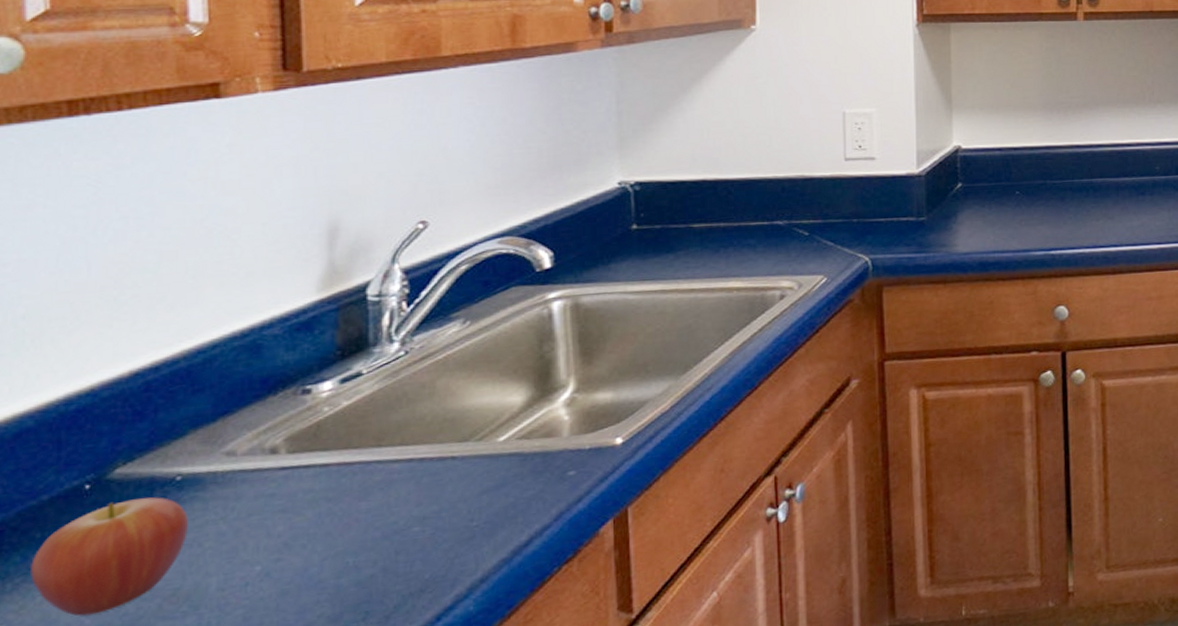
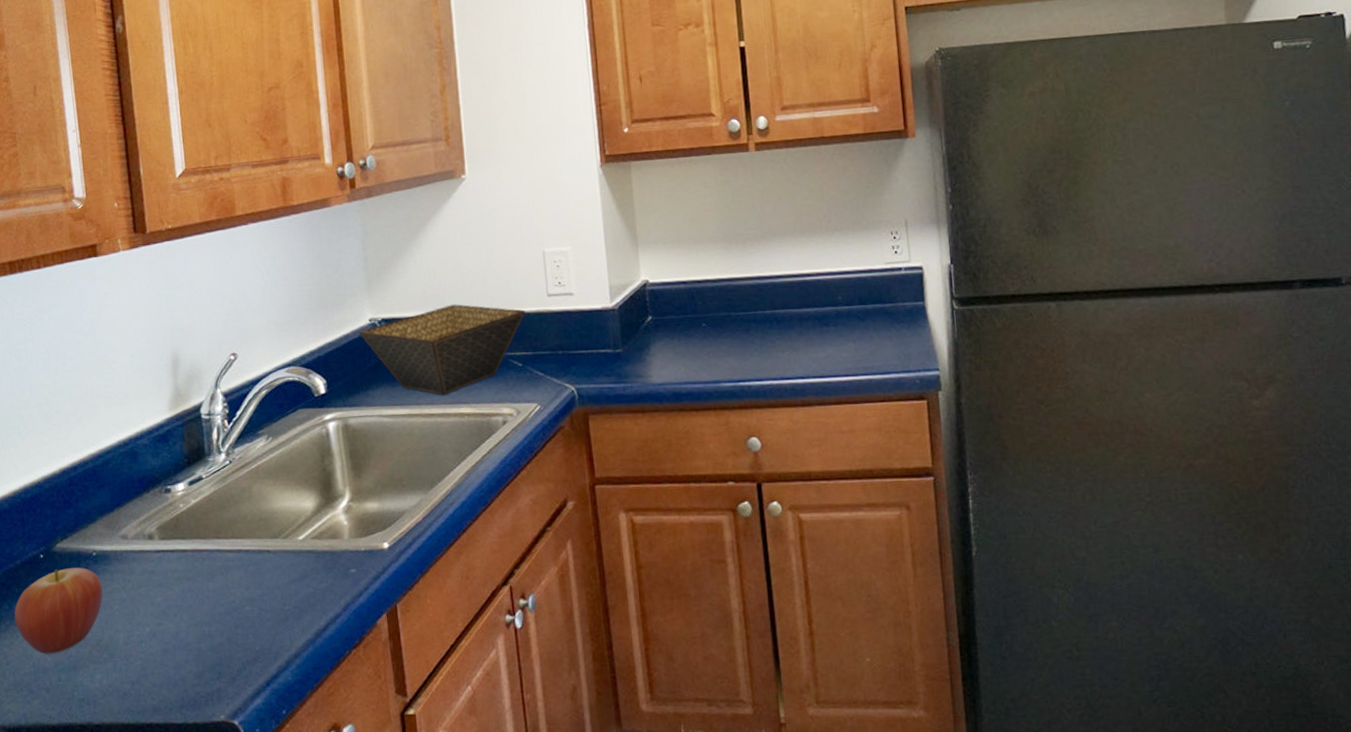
basket: none [603,167,818,269] -> present [358,304,526,396]

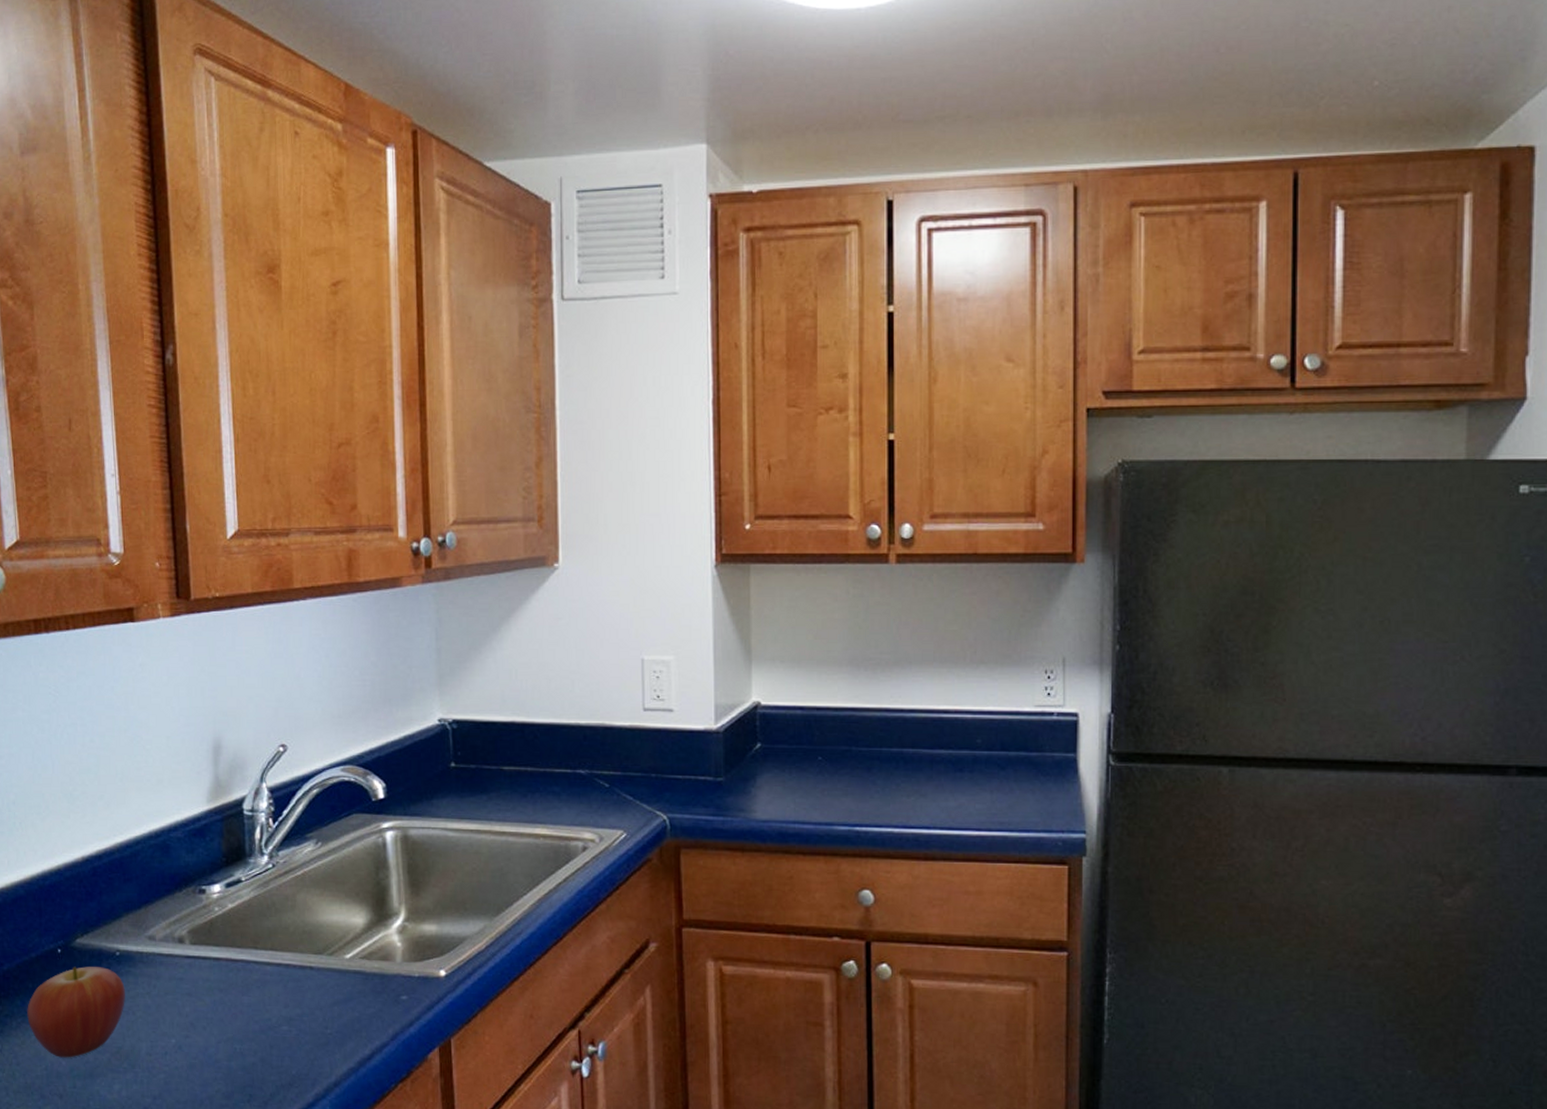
basket: present [358,304,526,396] -> none [425,710,618,813]

